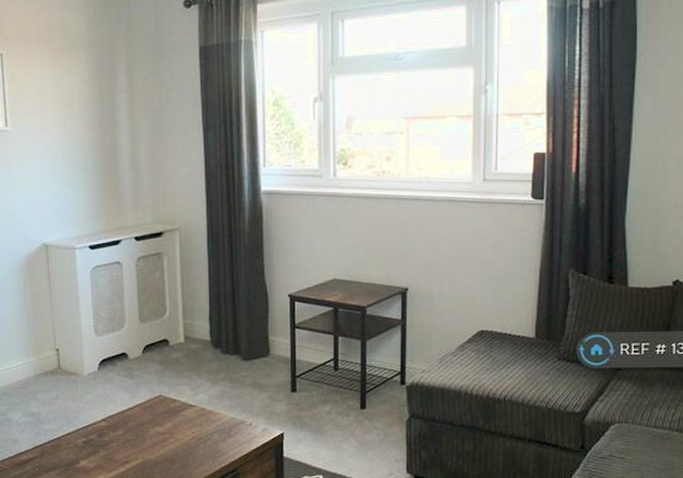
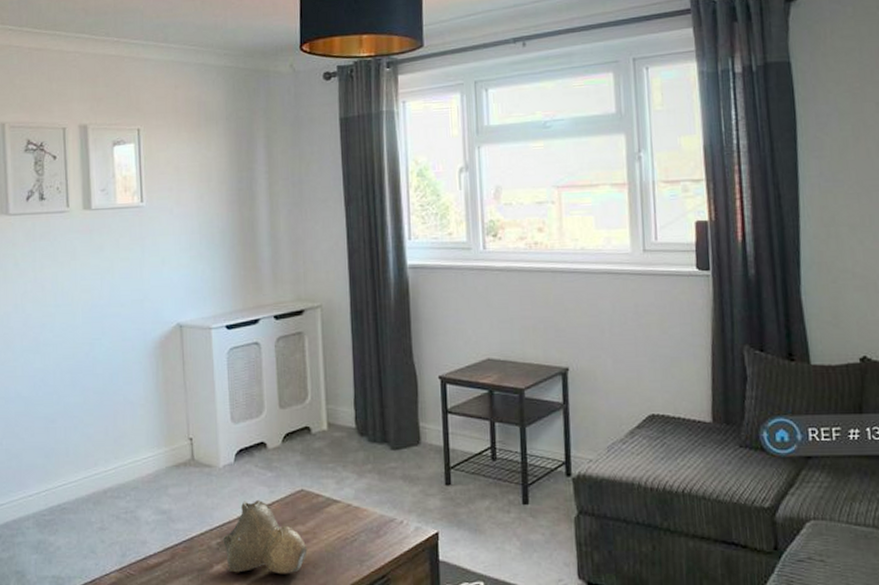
decorative bowl: none [88,405,165,469] -> present [223,501,308,574]

